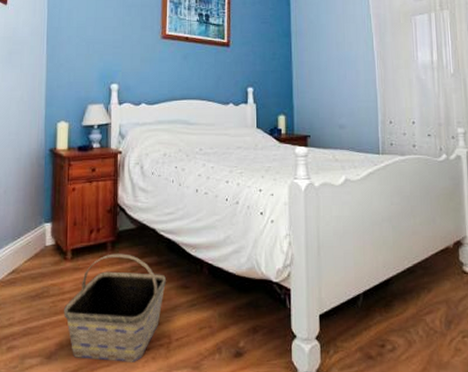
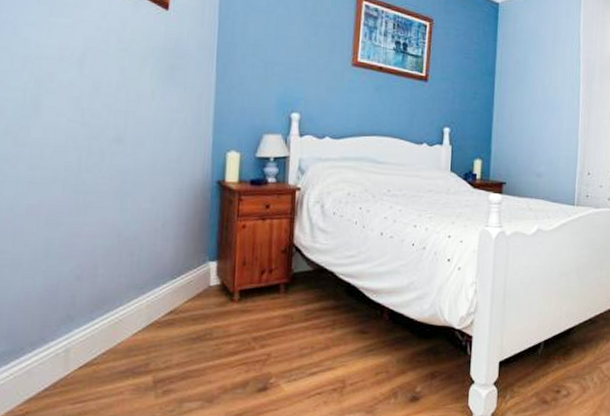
basket: present [63,253,166,362] -> none [228,296,343,406]

